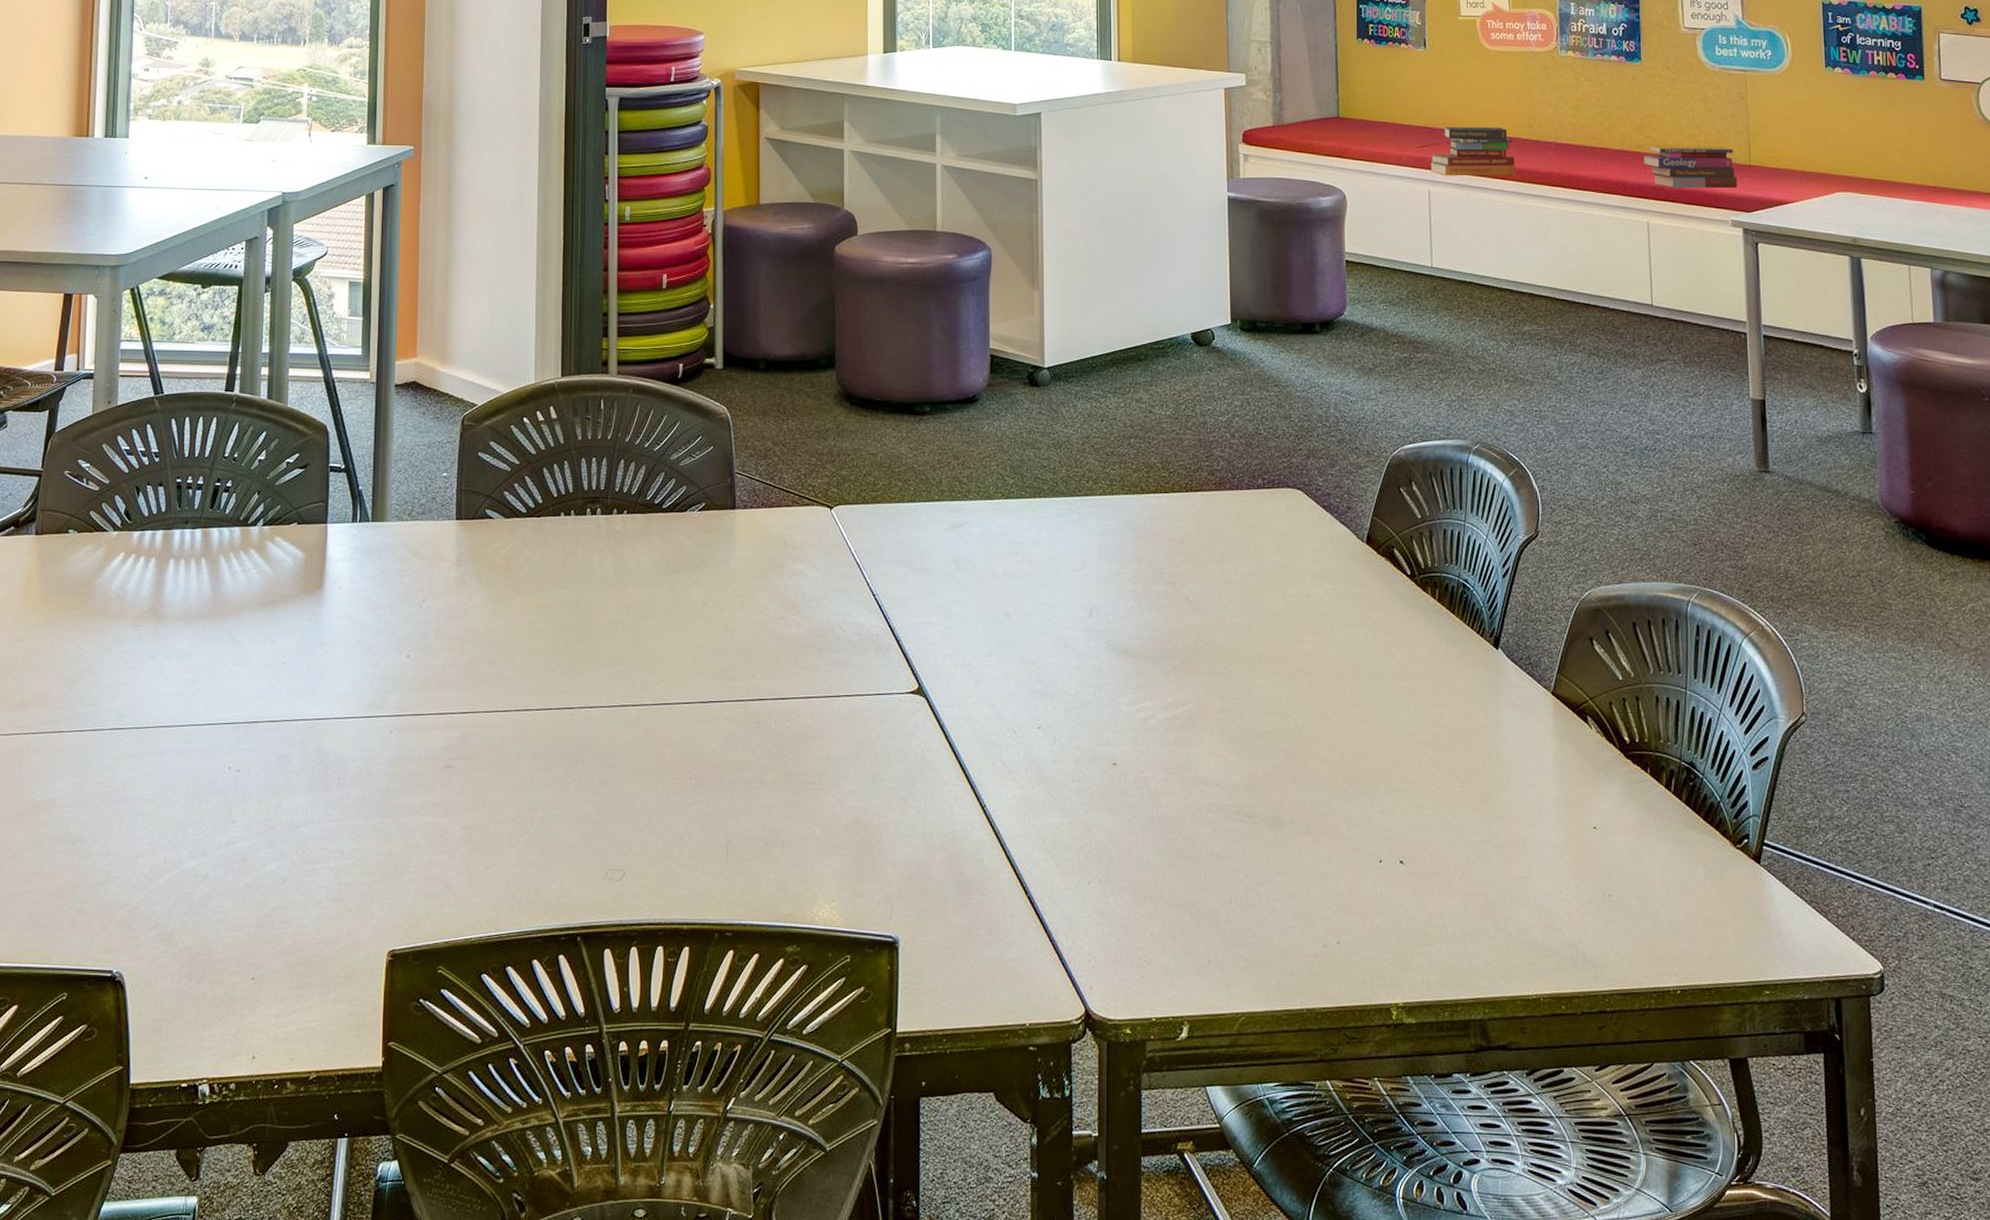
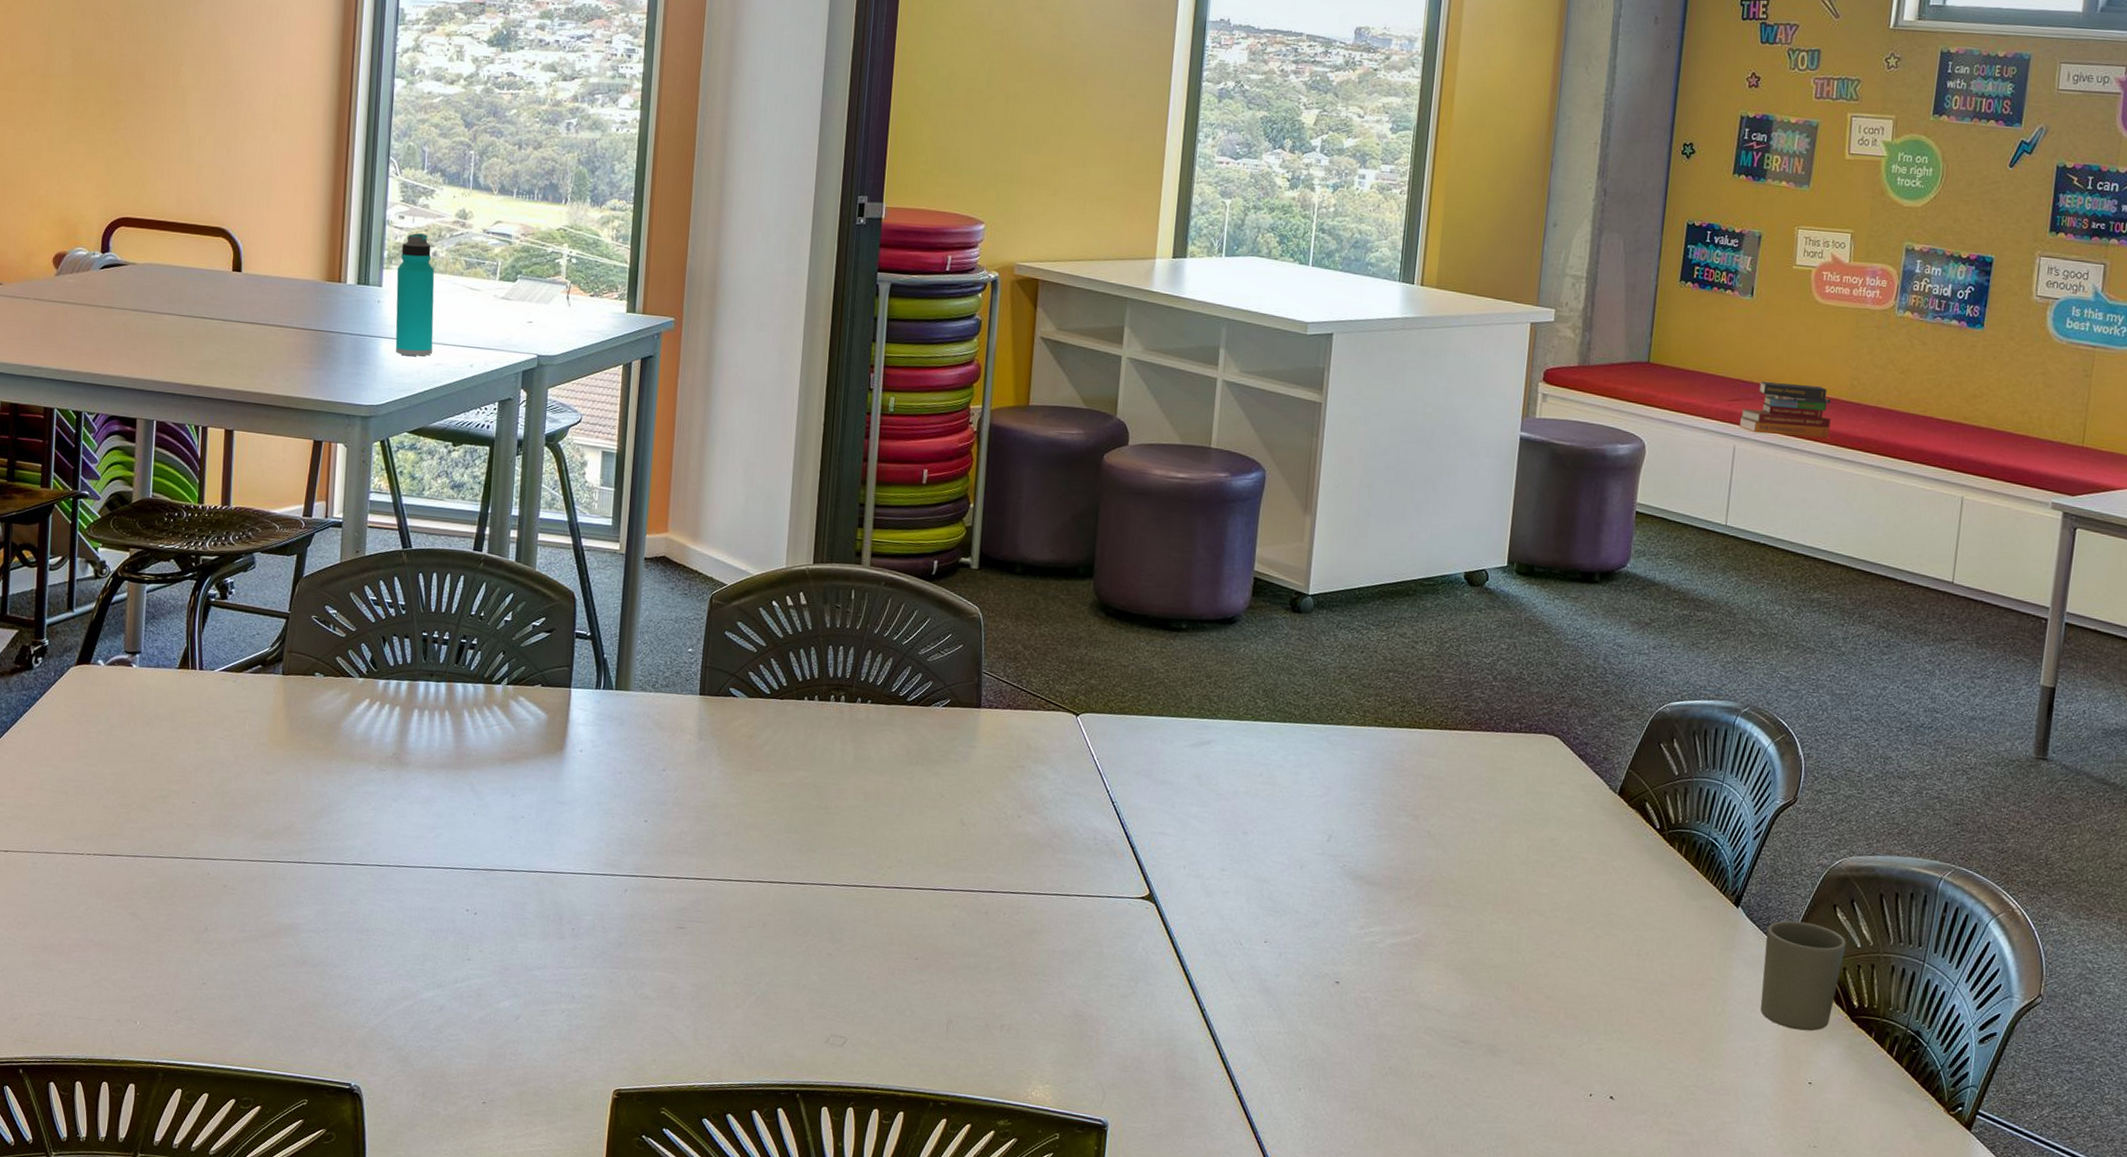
water bottle: none [143,84,180,203] -> present [395,233,435,356]
mug: none [1529,658,1609,773] -> present [1760,920,1847,1031]
books: present [1643,146,1738,189] -> none [1968,418,2067,470]

